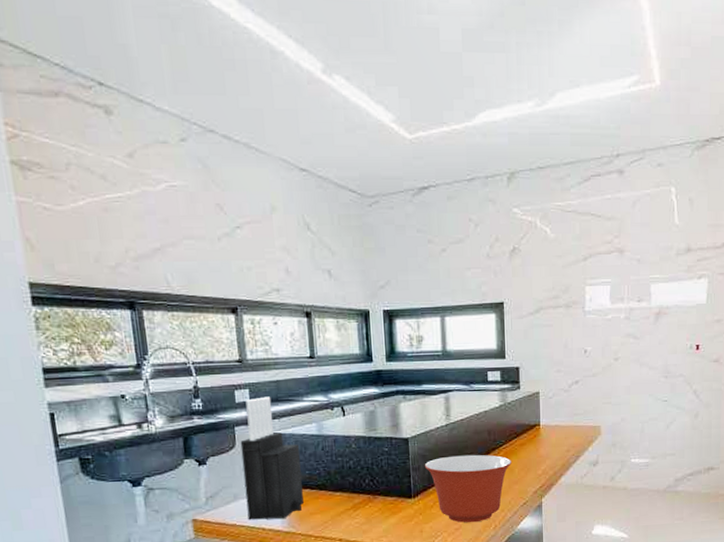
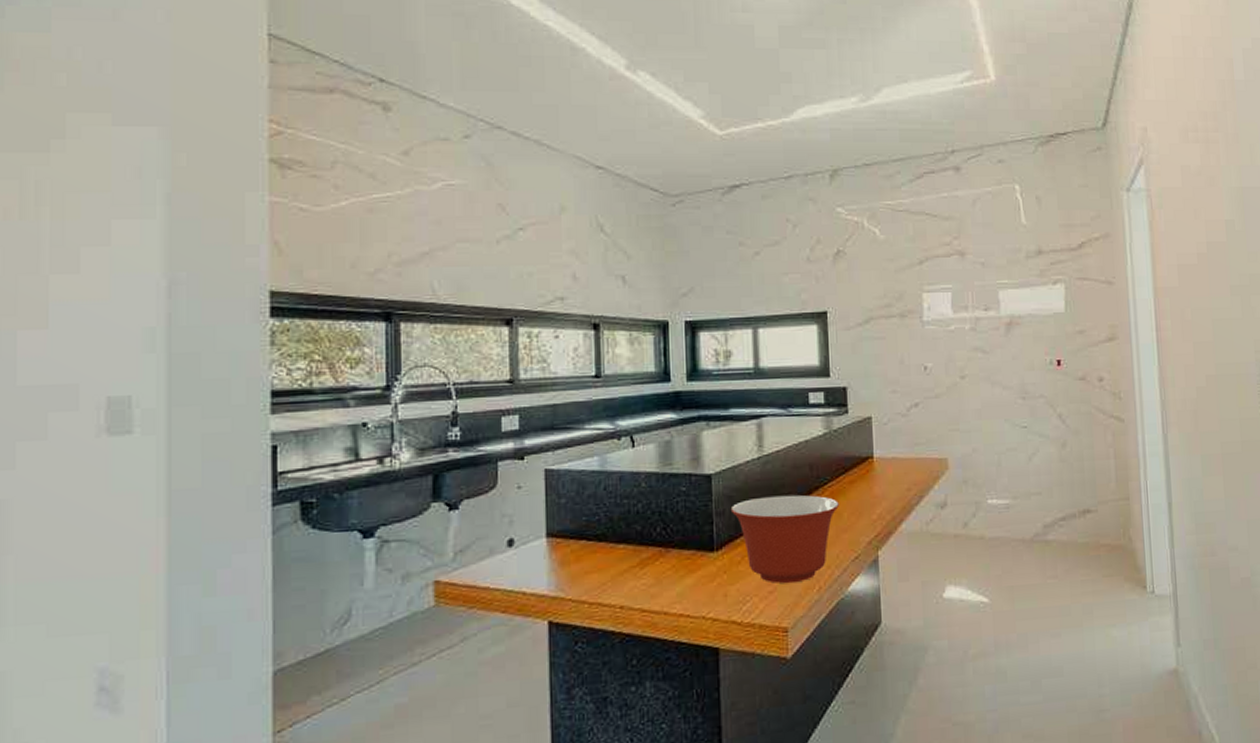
knife block: present [240,396,304,520] -> none [503,424,577,582]

